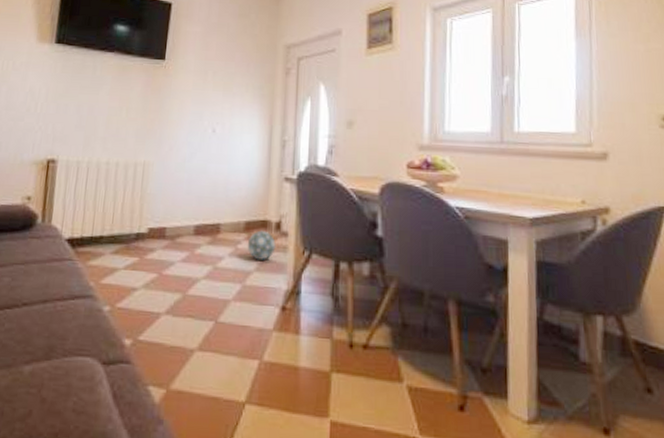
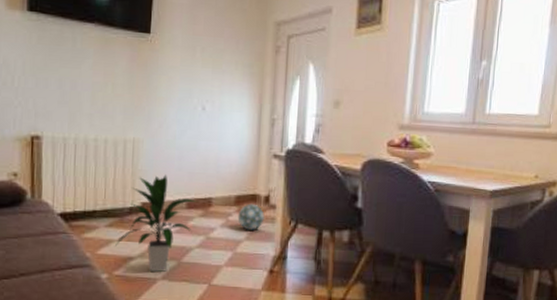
indoor plant: none [120,198,206,306] -> present [115,174,198,273]

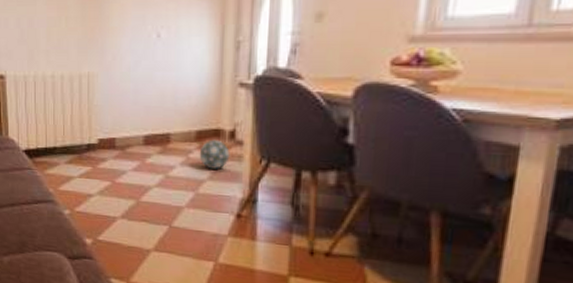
indoor plant: present [115,174,198,273] -> none [75,109,155,211]

